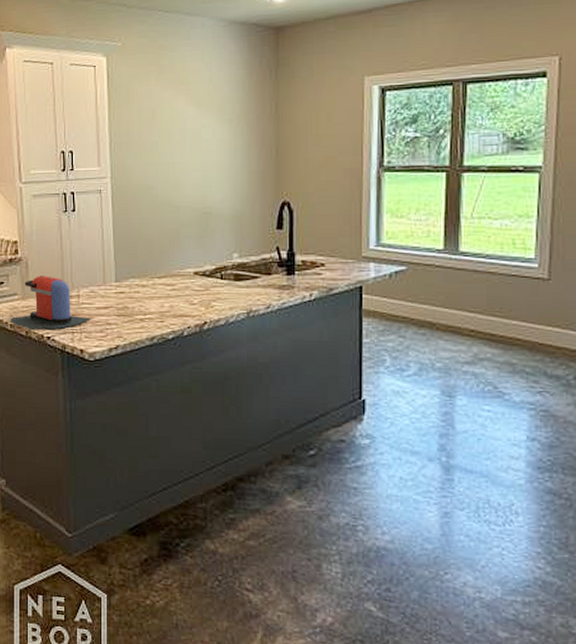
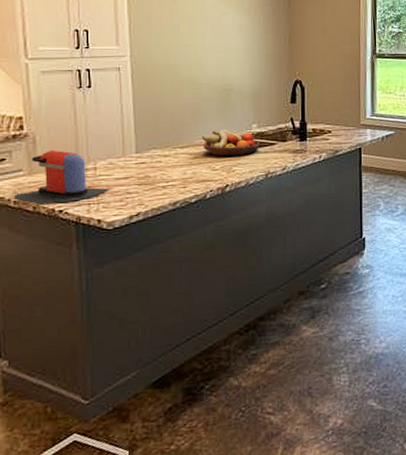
fruit bowl: none [180,258,242,290] -> present [202,129,261,157]

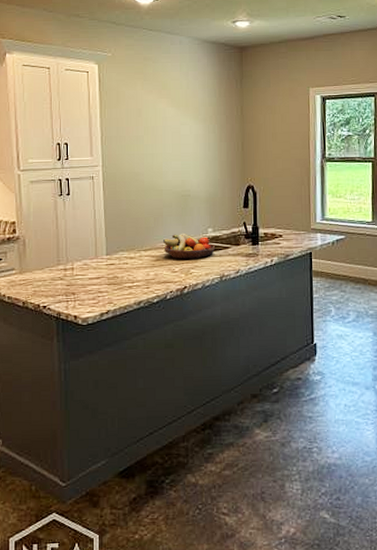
coffee maker: present [14,150,109,205] -> none [8,252,84,301]

